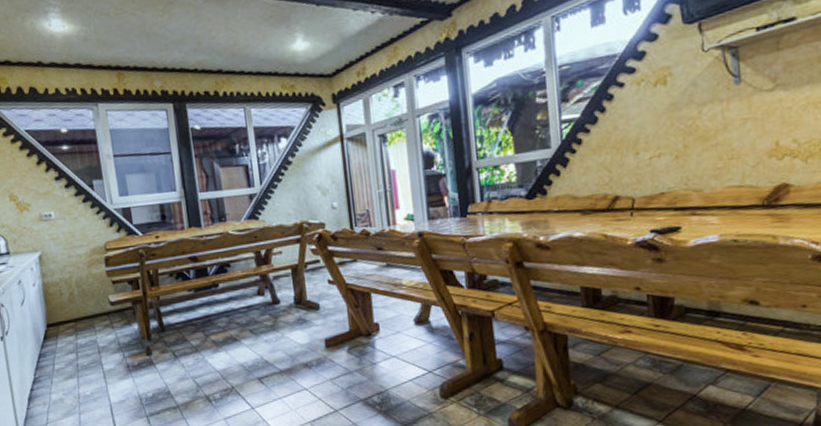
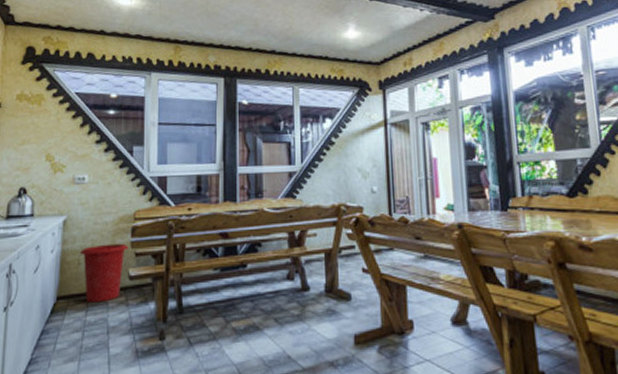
waste bin: none [59,273,105,328] -> present [79,243,129,303]

